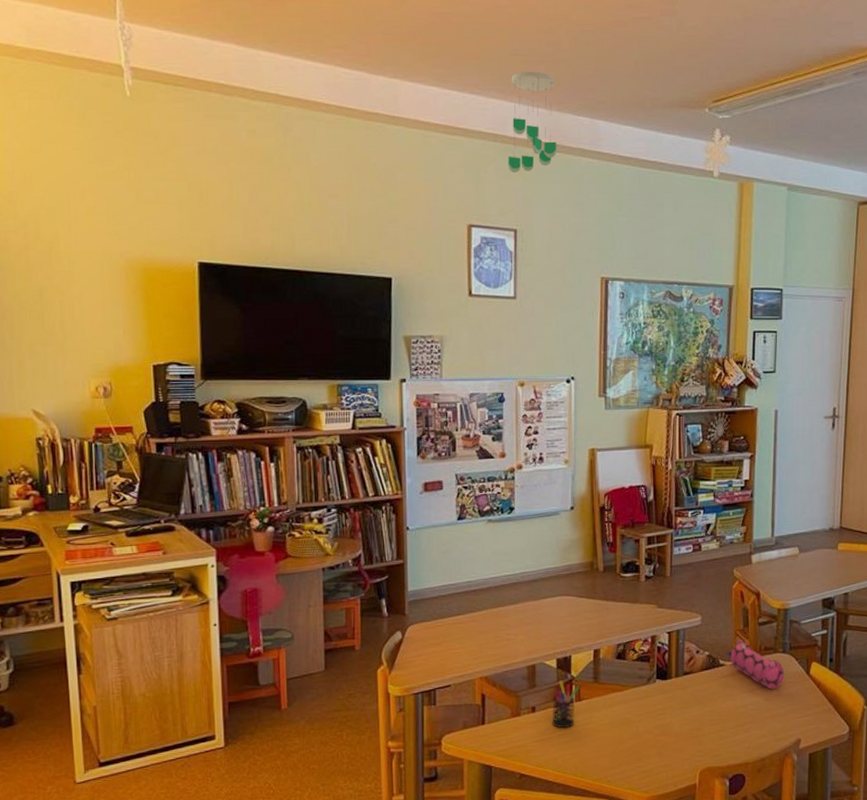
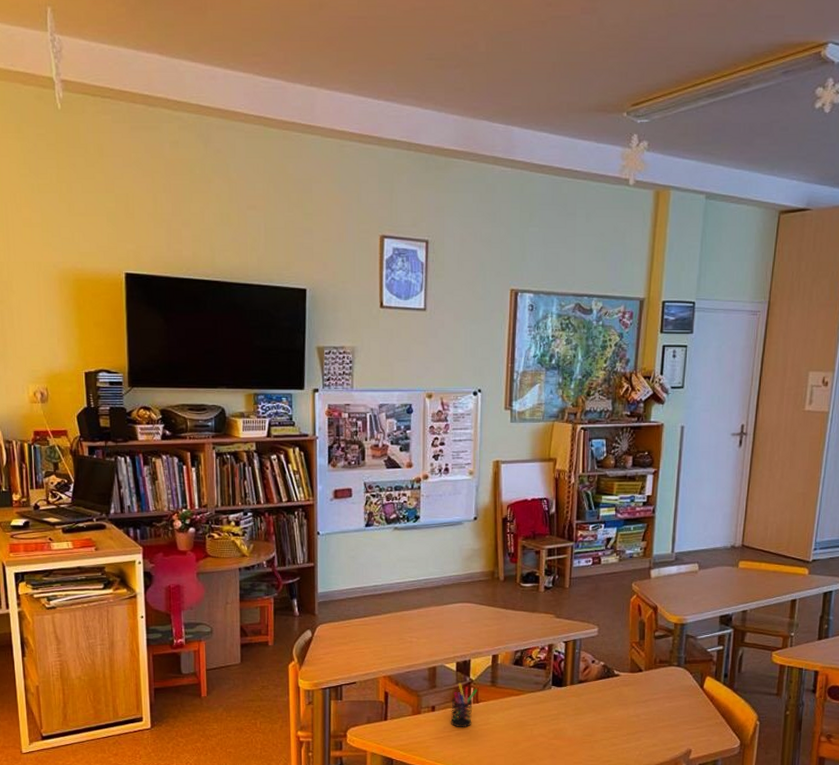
ceiling mobile: present [507,71,557,172] -> none [421,76,471,182]
pencil case: present [726,640,785,689] -> none [621,652,679,700]

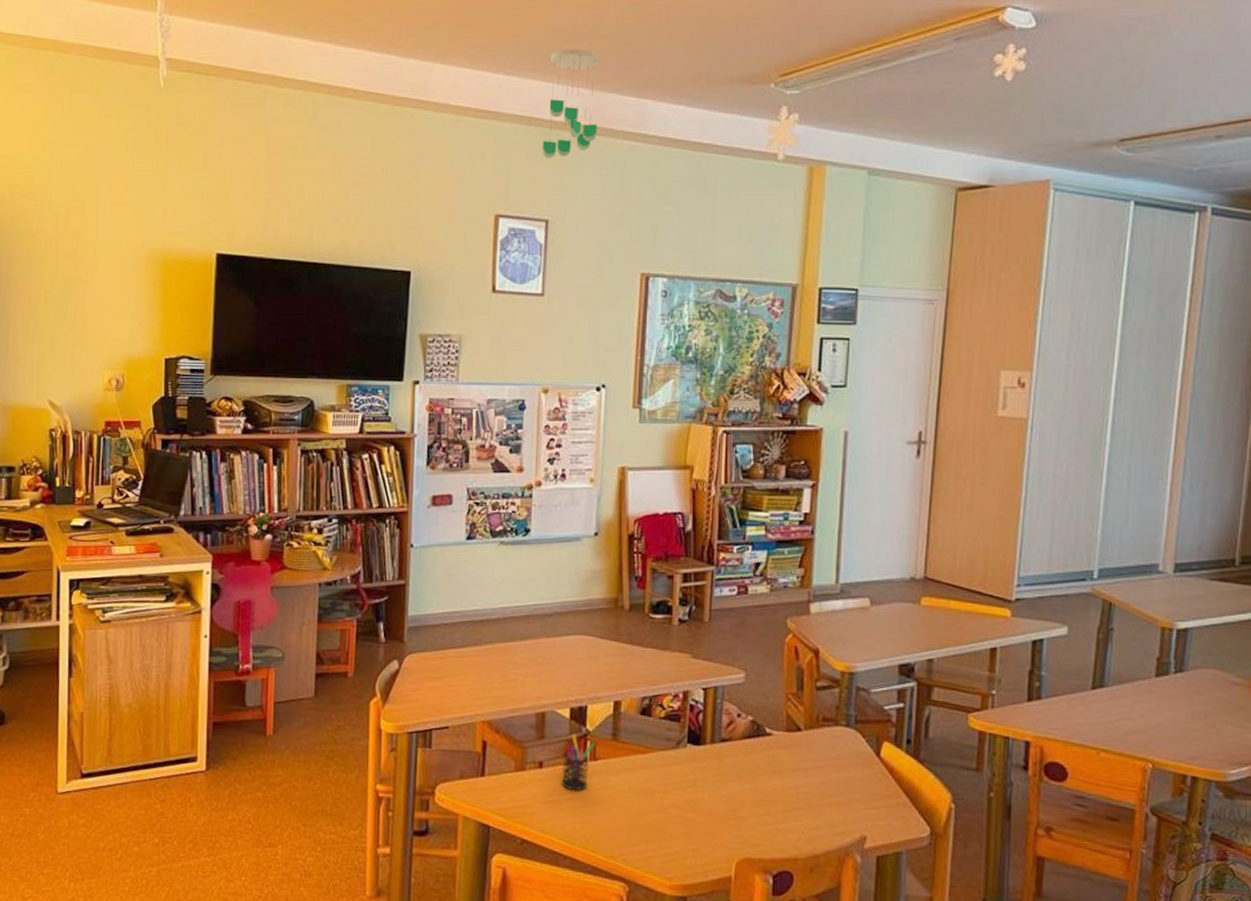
ceiling mobile: none [421,76,471,182] -> present [542,48,598,158]

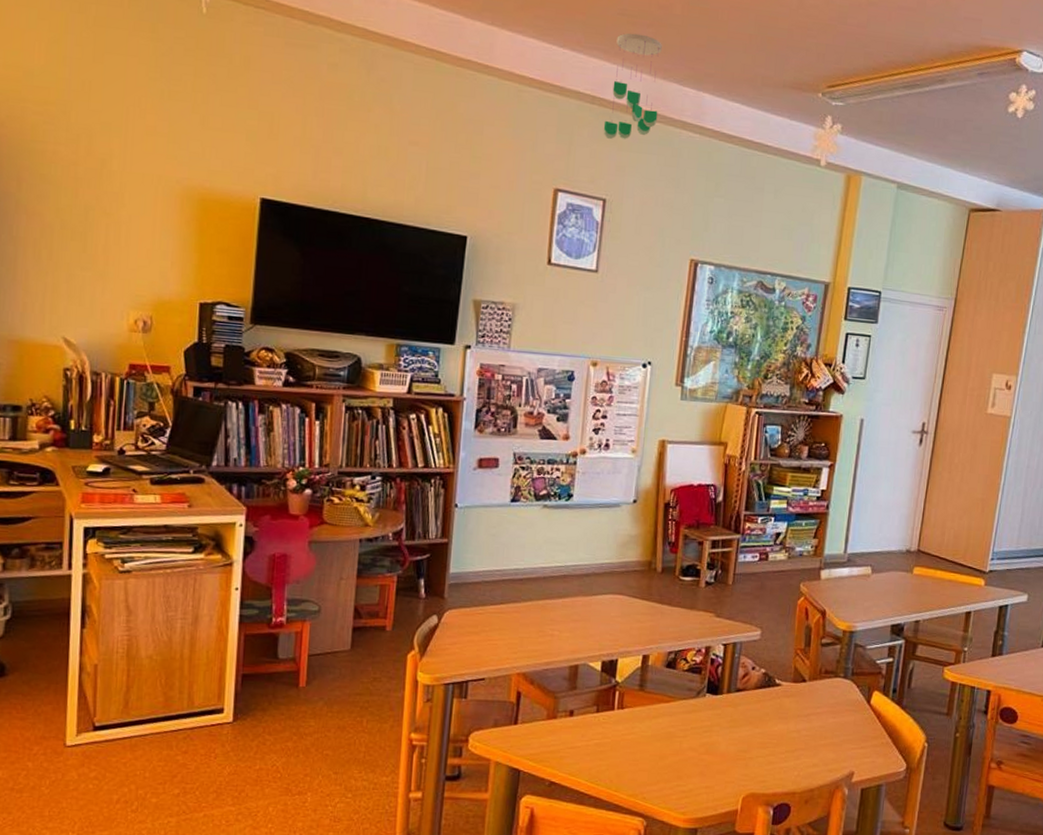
pen holder: present [561,733,595,791] -> none [589,684,623,737]

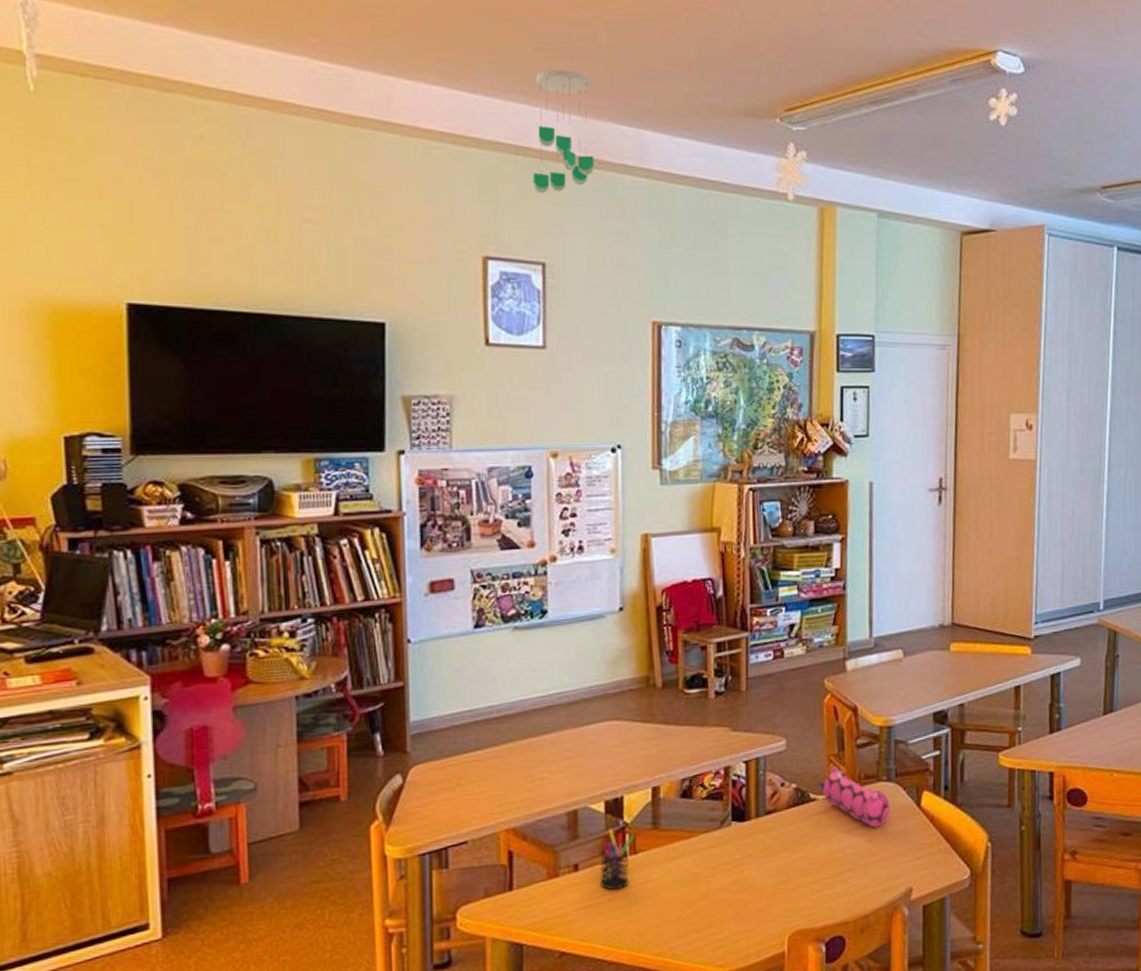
pen holder: none [589,684,623,737] -> present [600,828,635,891]
pencil case: none [783,660,844,716] -> present [817,767,891,827]

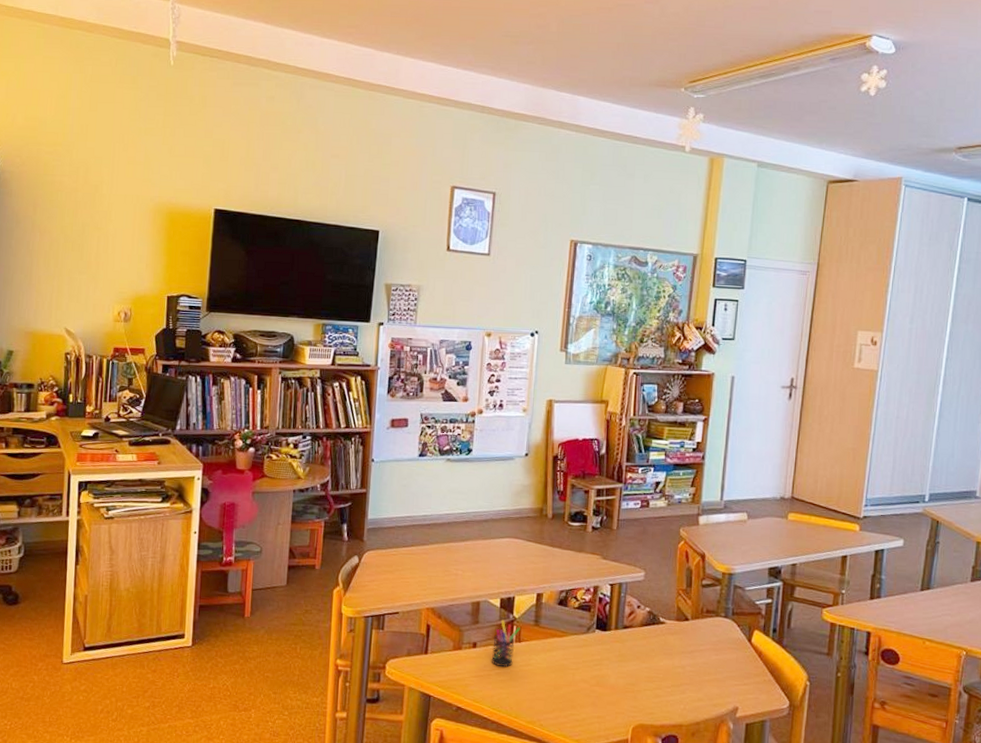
ceiling mobile: present [532,69,595,193] -> none [492,51,541,141]
pencil case: present [817,767,891,827] -> none [667,599,726,653]

